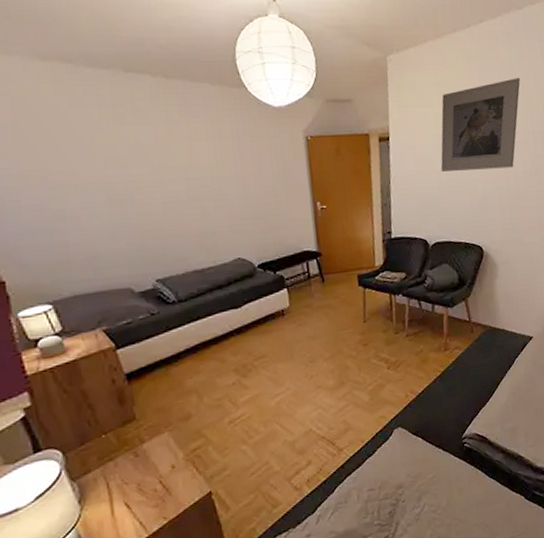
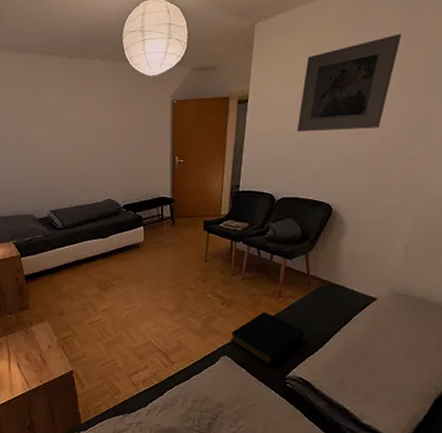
hardback book: none [402,369,474,428] -> present [230,312,304,365]

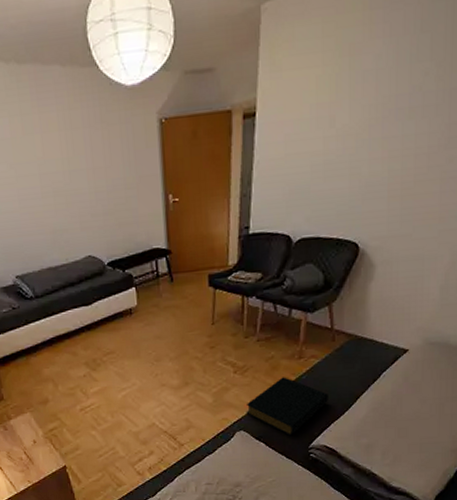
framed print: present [297,34,401,131] -> none [316,13,443,152]

